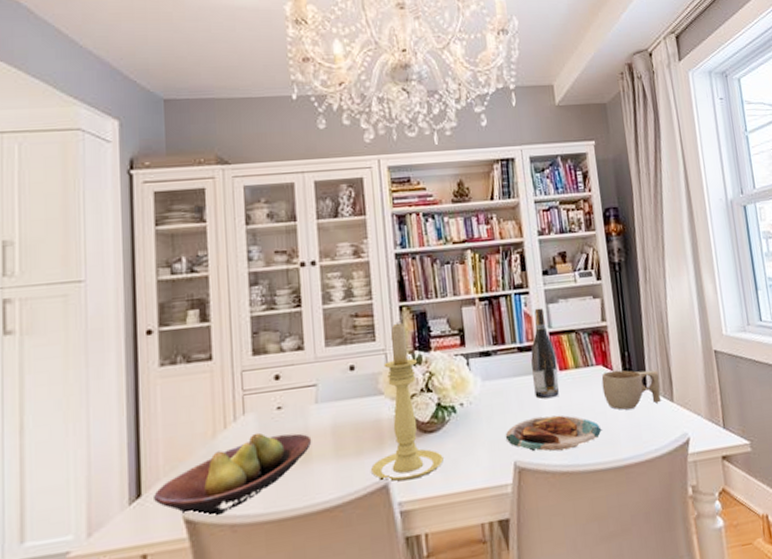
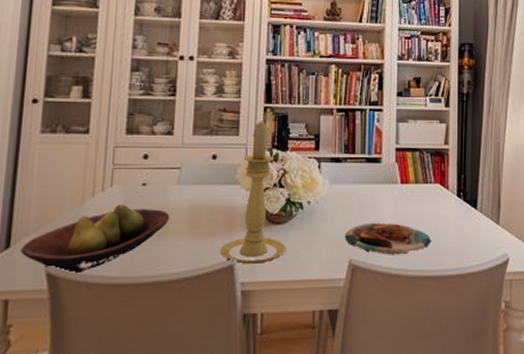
wine bottle: present [531,308,560,400] -> none [376,125,399,207]
cup: present [601,370,662,410] -> none [437,190,489,226]

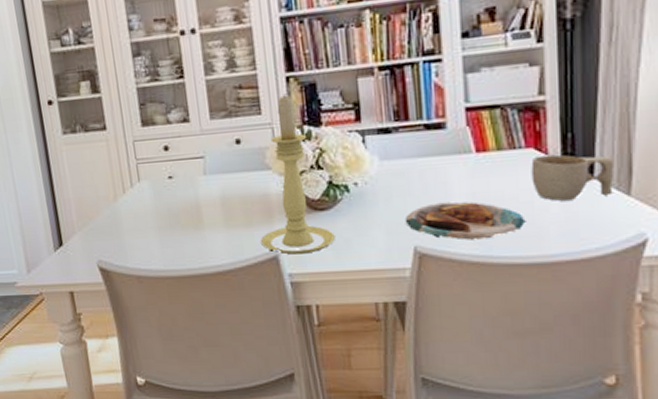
fruit bowl: present [21,204,170,274] -> none [72,199,203,268]
cup: none [437,190,489,226] -> present [531,154,613,201]

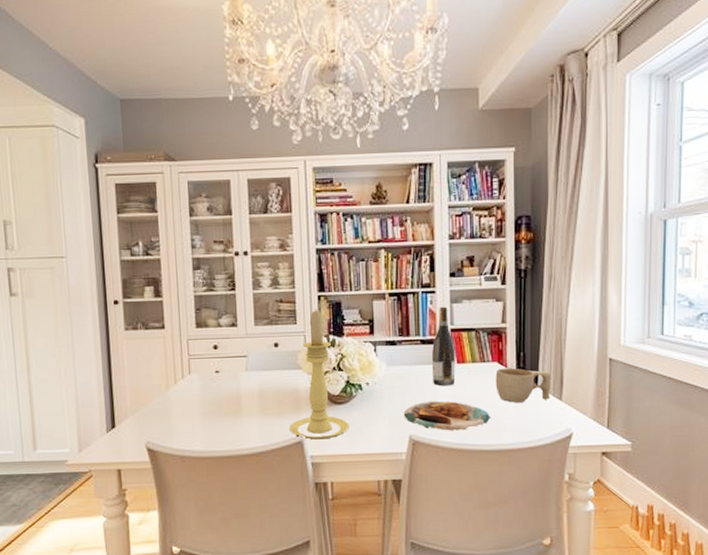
wine bottle: none [440,78,475,184] -> present [432,306,456,387]

